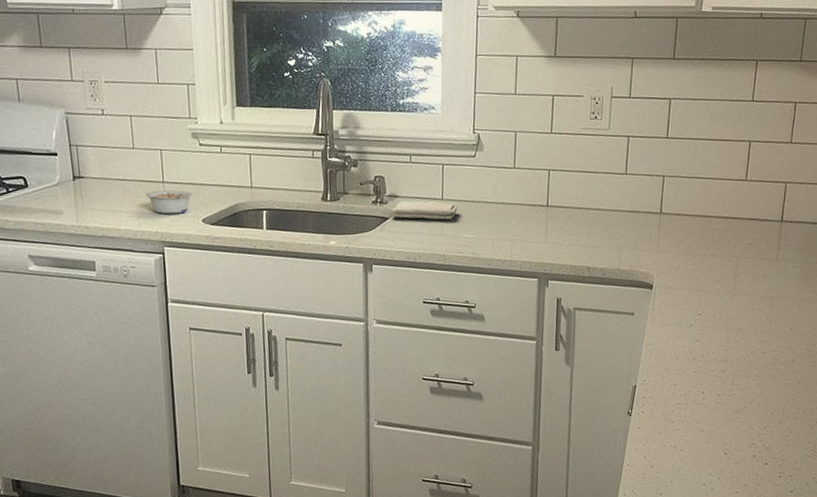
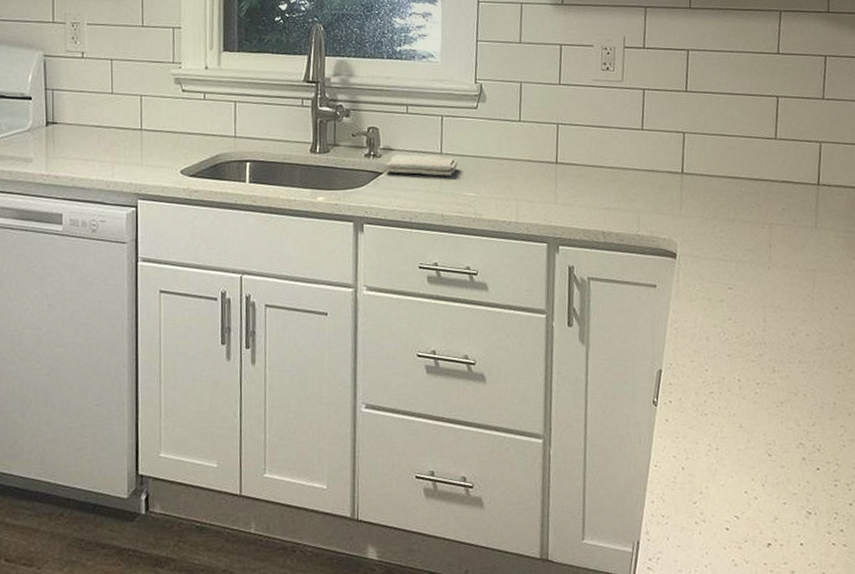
legume: present [146,190,194,214] -> none [122,138,173,164]

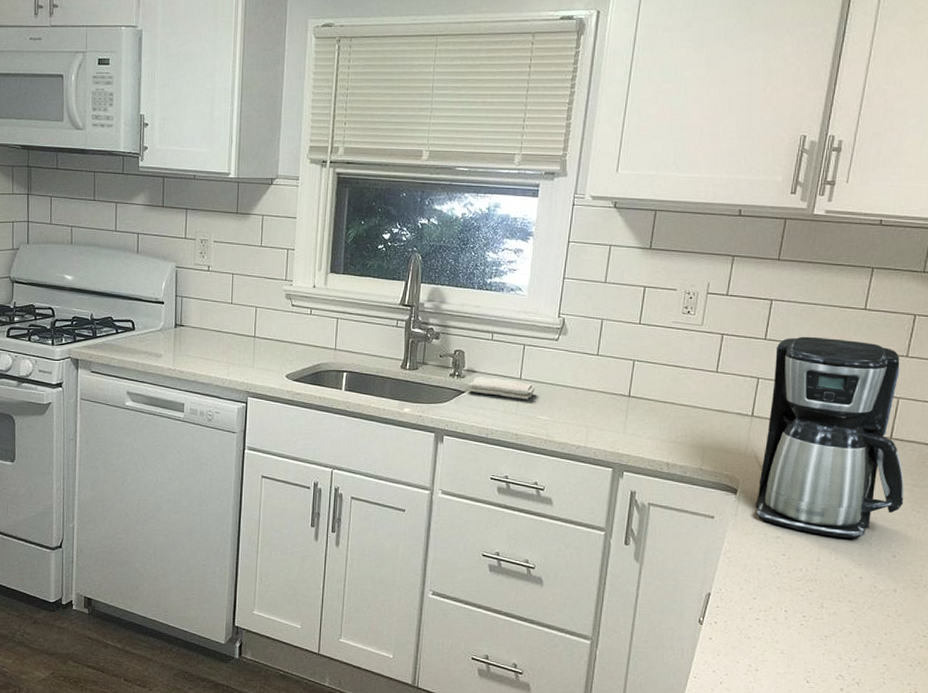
coffee maker: none [695,85,839,295] -> present [755,336,904,539]

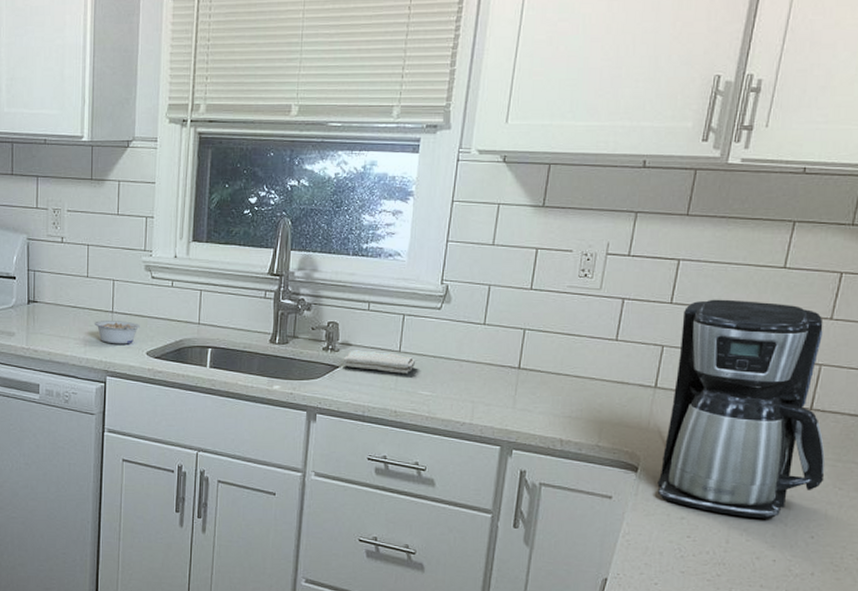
legume: none [238,344,281,367] -> present [95,321,141,344]

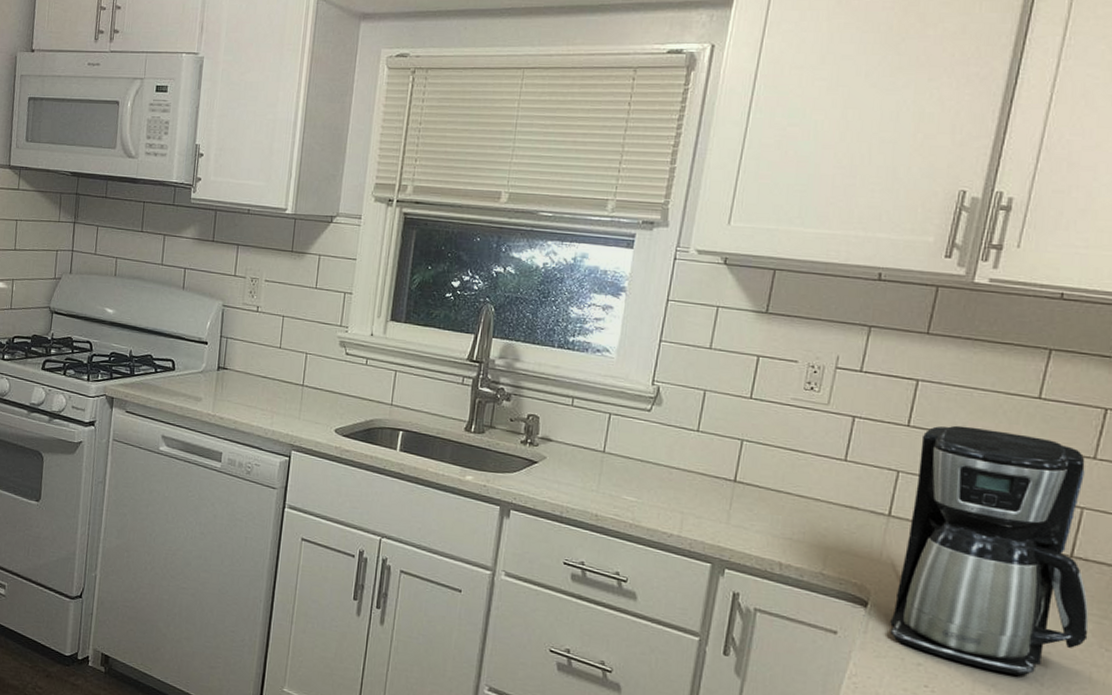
legume: present [95,321,141,344] -> none [284,393,331,420]
washcloth: present [341,350,416,374] -> none [540,446,621,476]

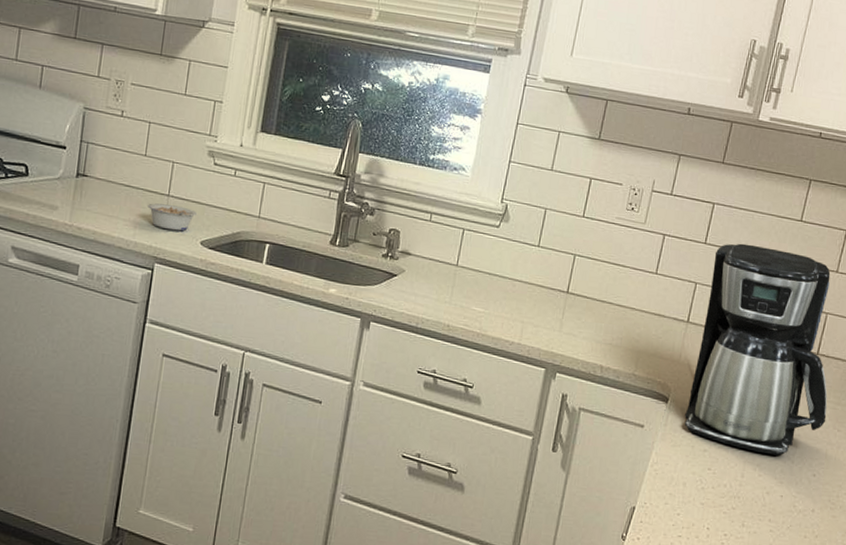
legume: none [284,393,331,420] -> present [148,203,198,231]

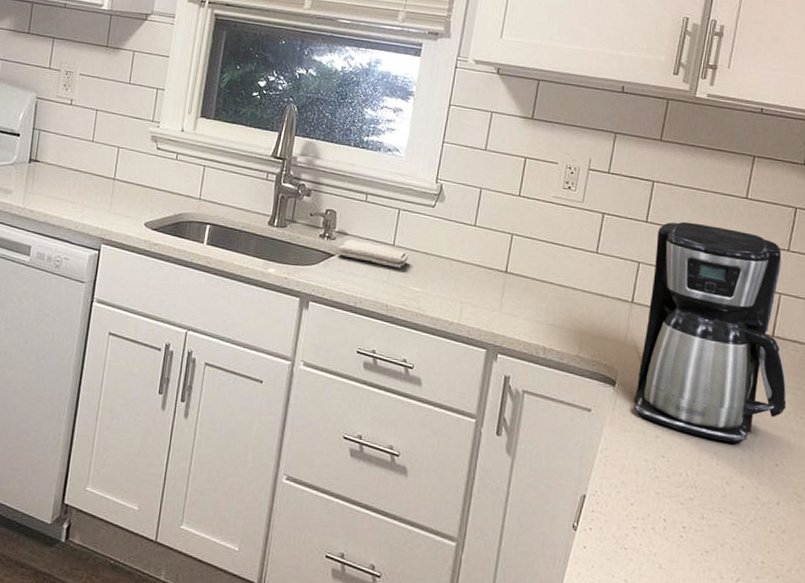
legume: present [148,203,198,231] -> none [95,186,142,213]
washcloth: none [400,259,472,288] -> present [337,239,409,268]

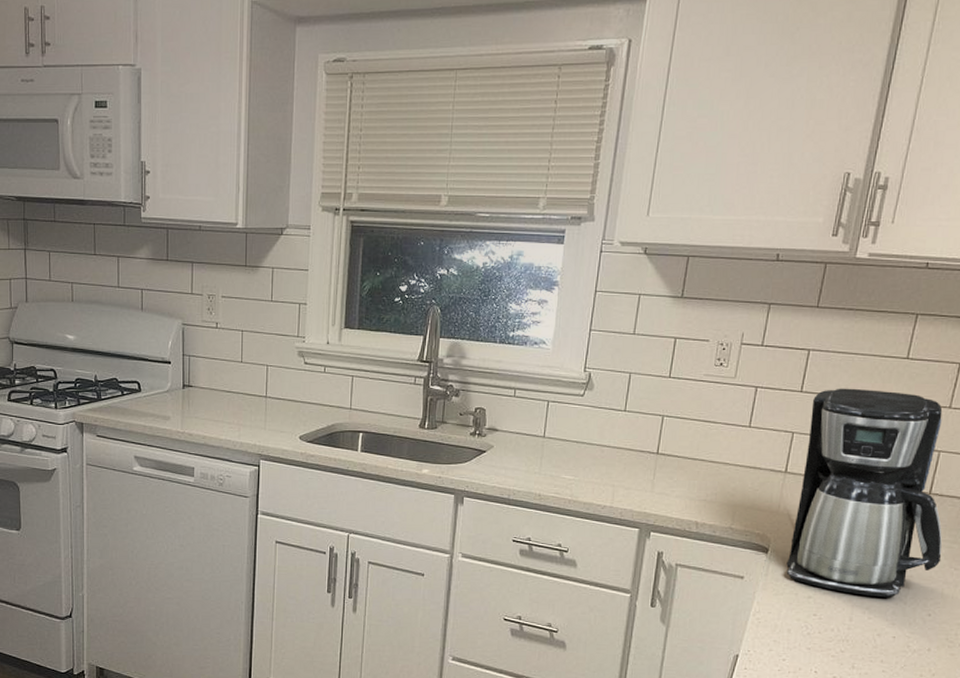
washcloth: present [337,239,409,268] -> none [488,435,560,458]

